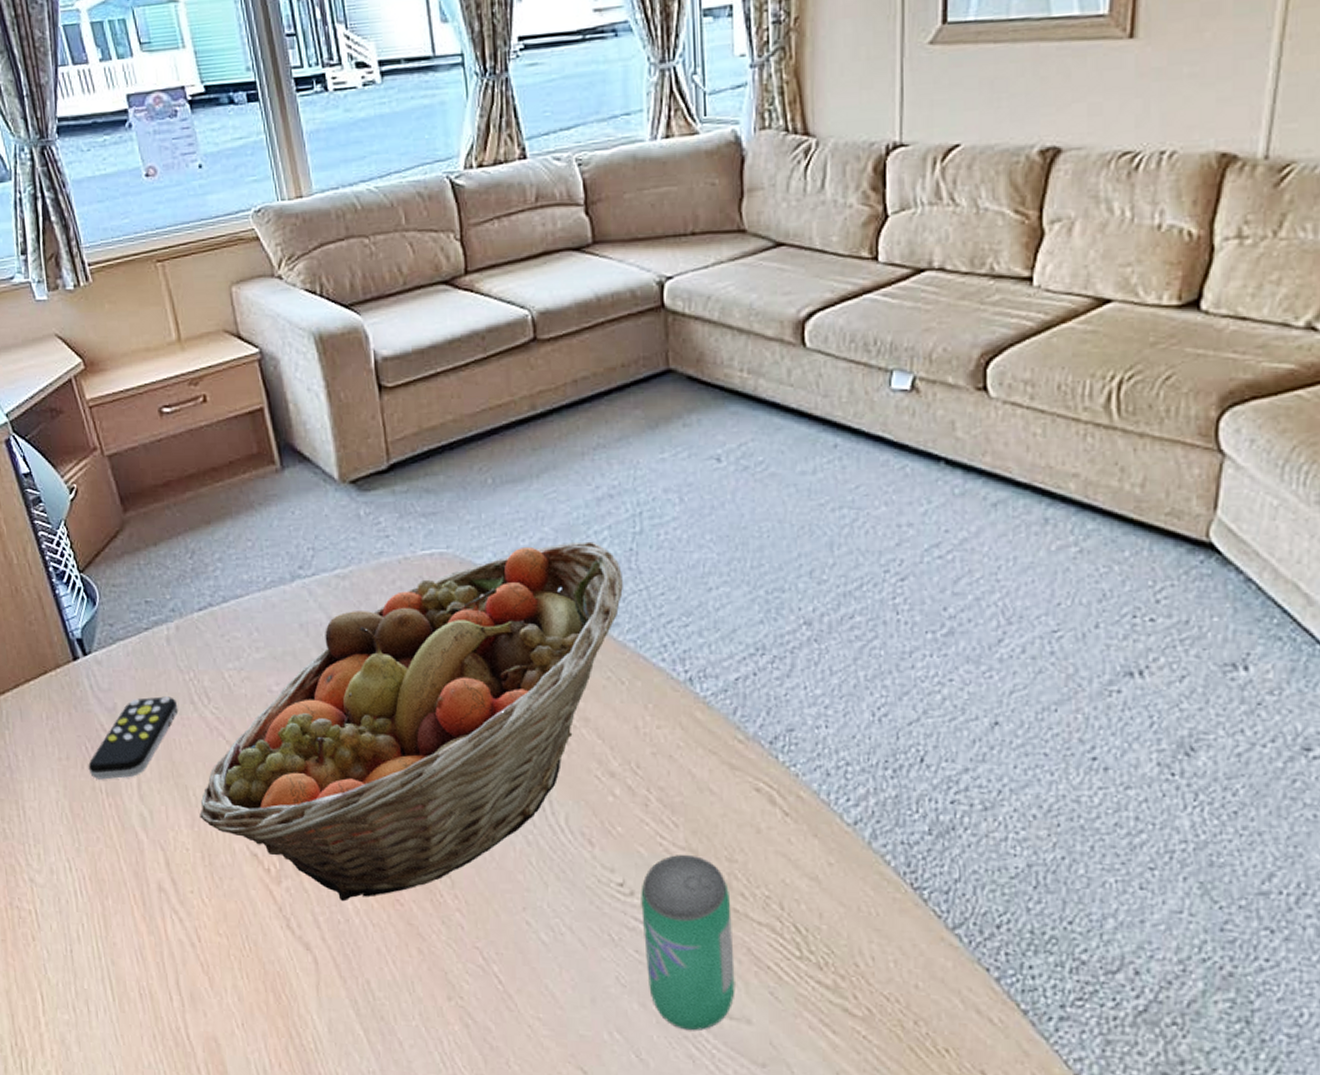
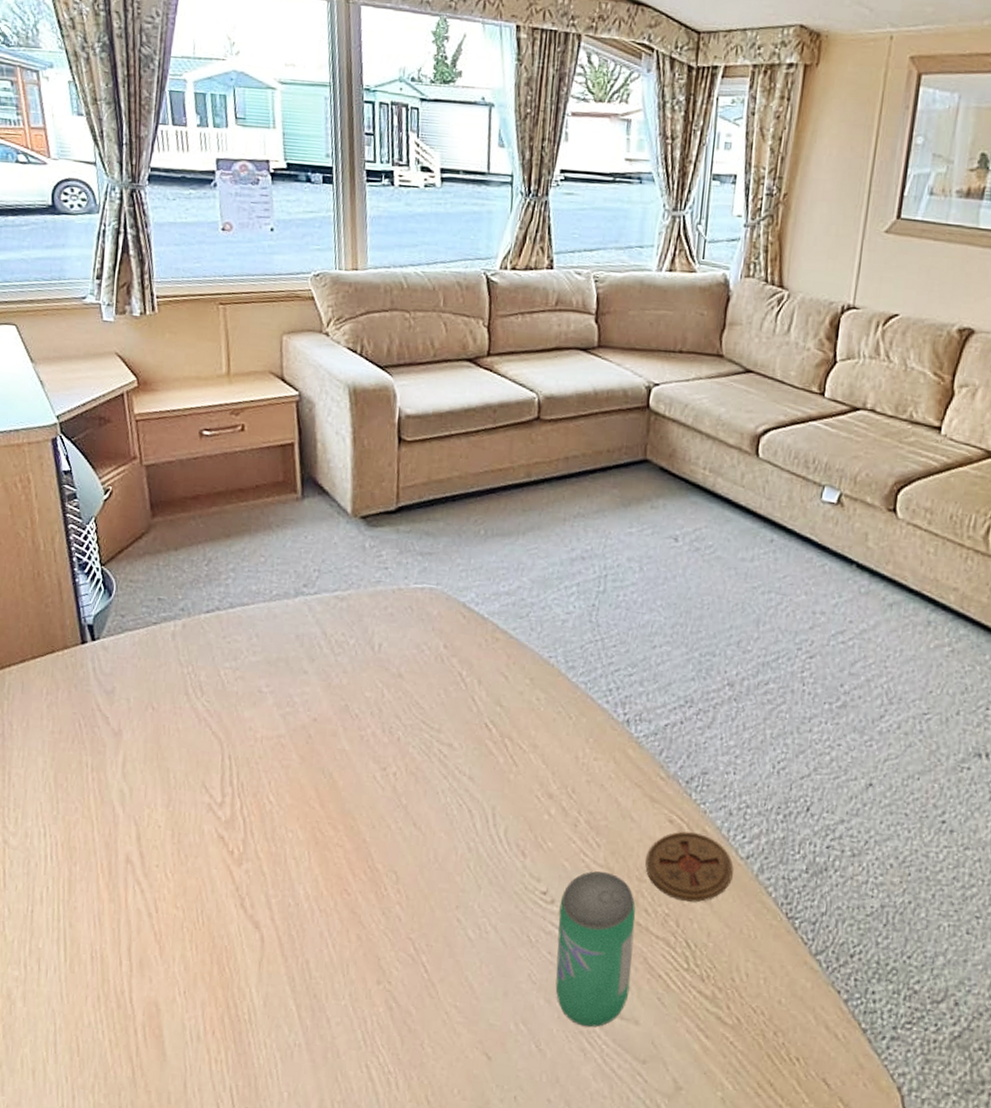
remote control: present [88,696,179,780] -> none [78,684,173,756]
fruit basket: present [199,541,623,902] -> none [176,592,584,887]
coaster: none [734,800,840,880] -> present [645,831,734,903]

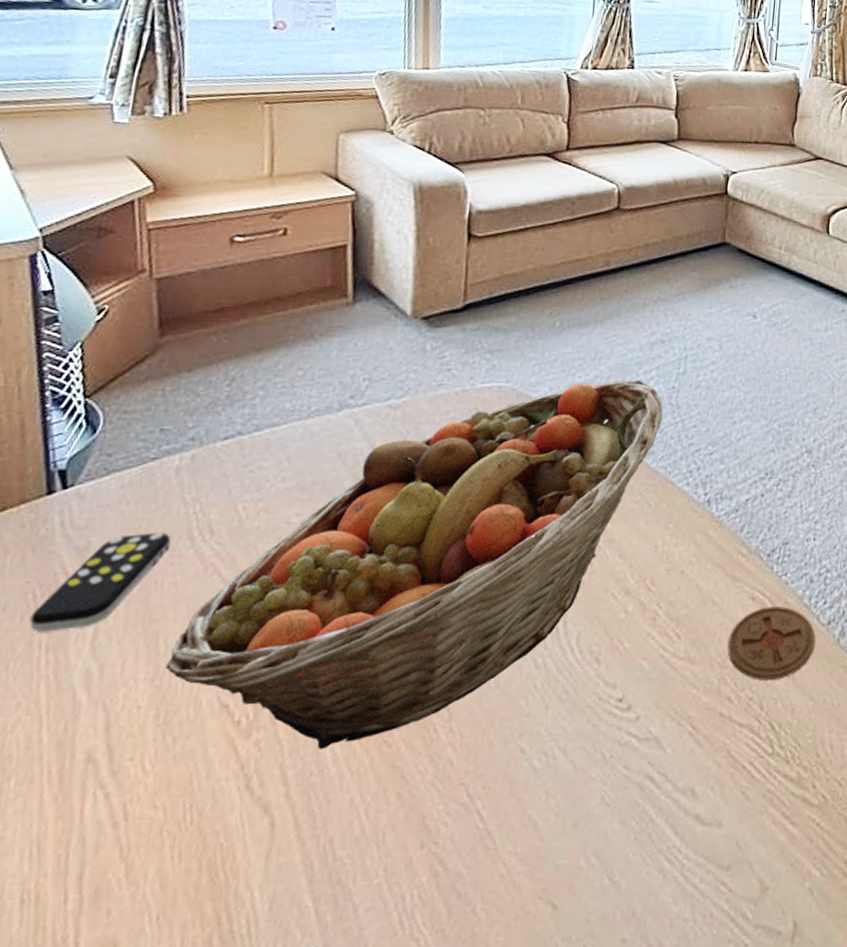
remote control: none [78,684,173,756] -> present [29,532,172,632]
fruit basket: none [176,592,584,887] -> present [166,379,663,750]
beverage can: present [555,871,636,1028] -> none [631,664,718,844]

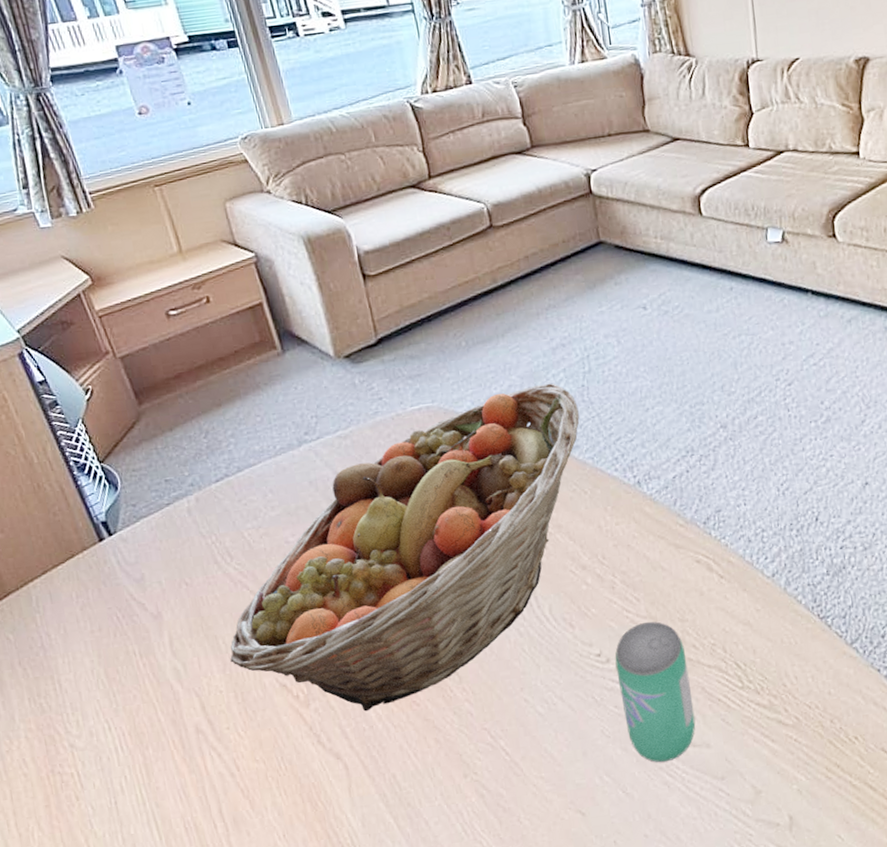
remote control: present [29,532,172,632] -> none [120,560,204,644]
beverage can: none [631,664,718,844] -> present [615,621,696,763]
coaster: present [727,606,816,680] -> none [683,565,764,629]

